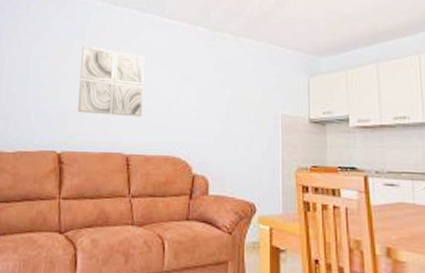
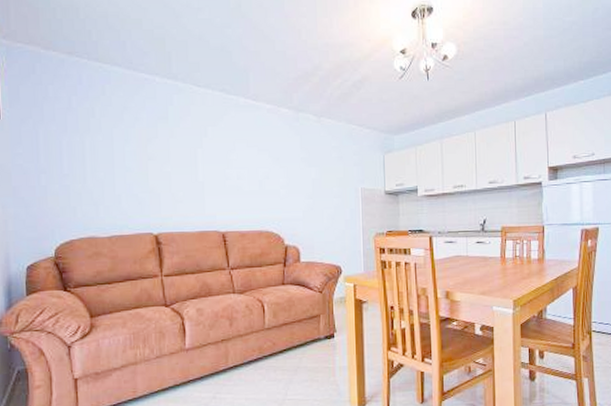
wall art: present [78,46,145,117] -> none [168,129,235,197]

